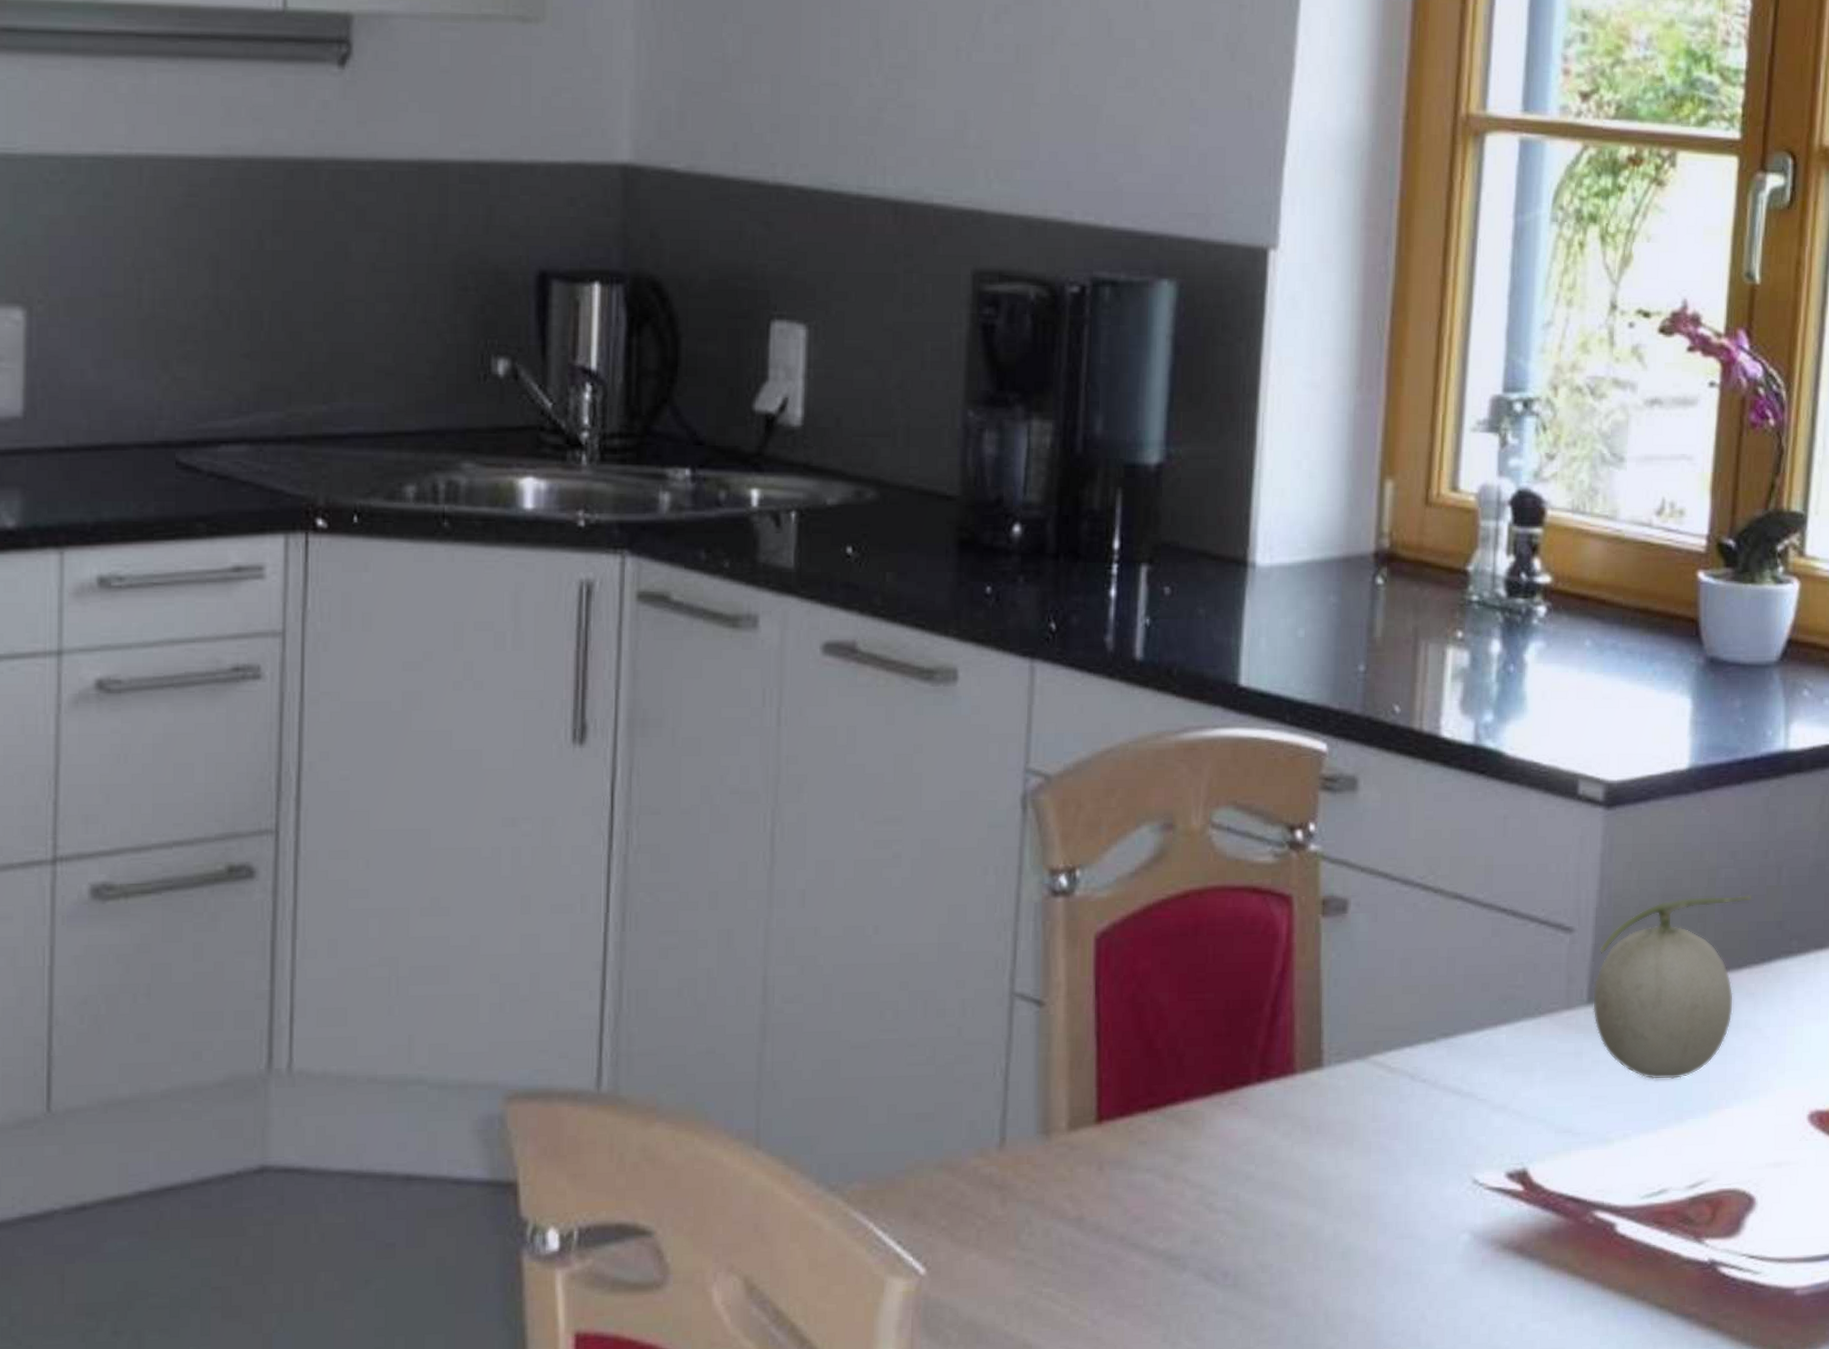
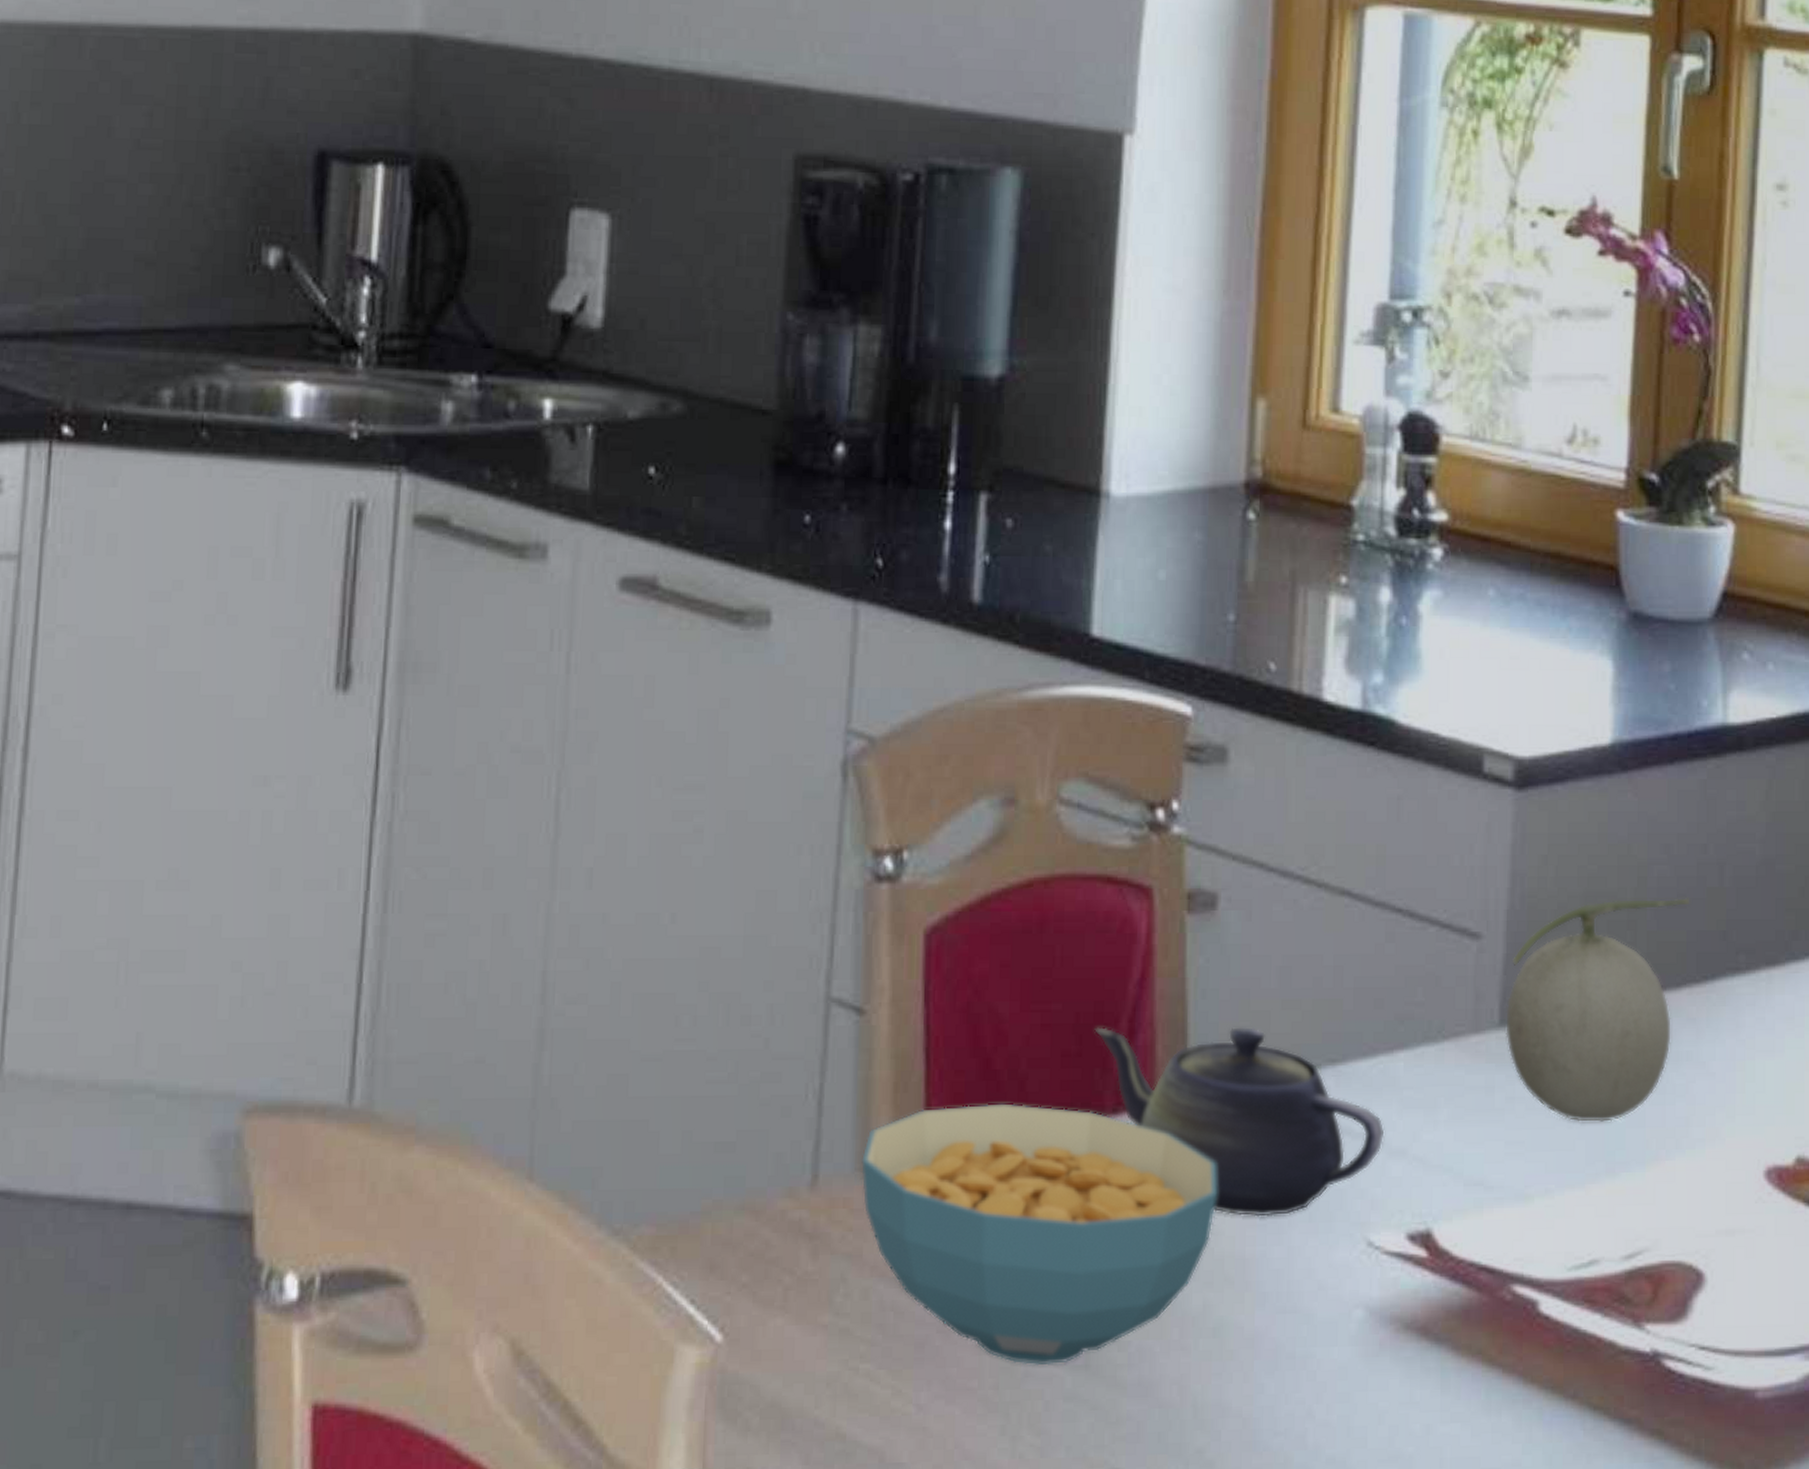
cereal bowl: none [1042,1075,1346,1286] -> present [861,1103,1217,1366]
teapot: none [1242,1008,1489,1163] -> present [1094,1026,1385,1217]

